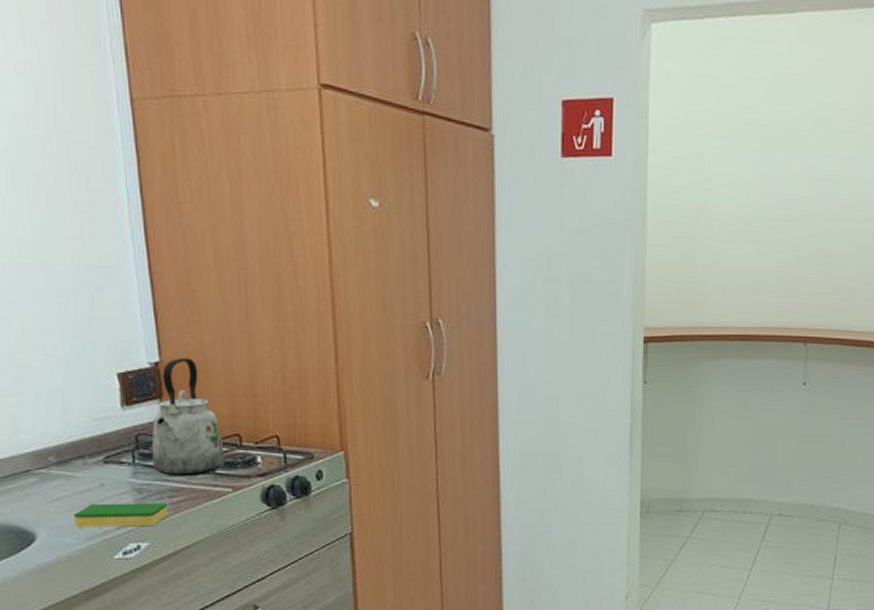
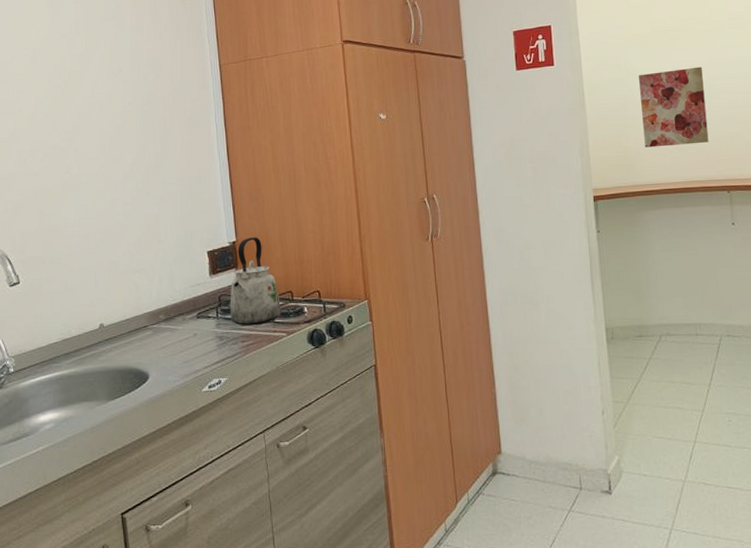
dish sponge: present [74,503,169,527] -> none [175,346,241,368]
wall art: none [714,178,797,281] -> present [639,66,709,148]

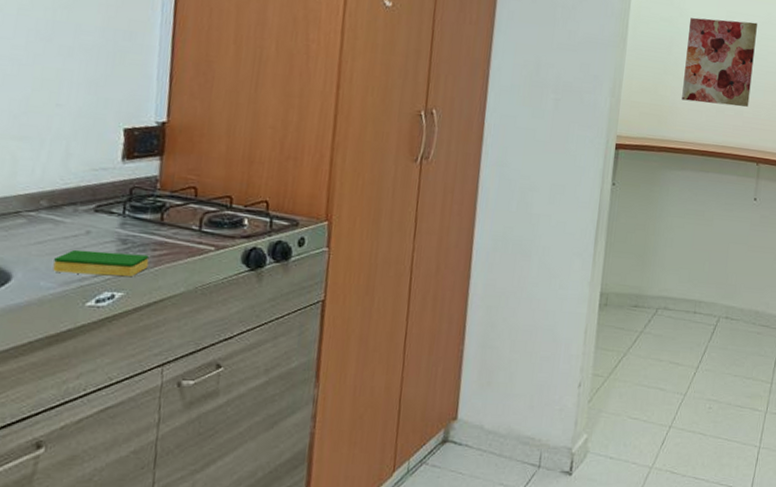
dish sponge: none [175,346,241,368] -> present [53,249,149,278]
kettle: present [230,237,282,326] -> none [141,120,214,233]

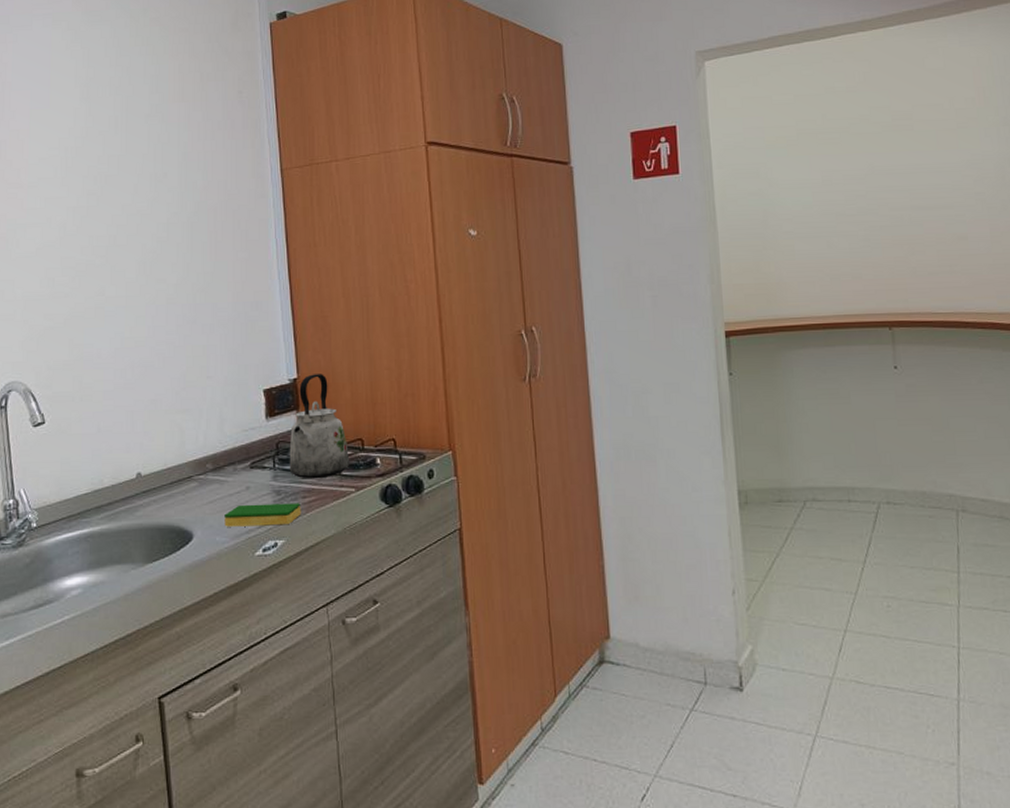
kettle: none [141,120,214,233] -> present [289,374,350,479]
wall art: present [682,17,757,107] -> none [782,177,867,274]

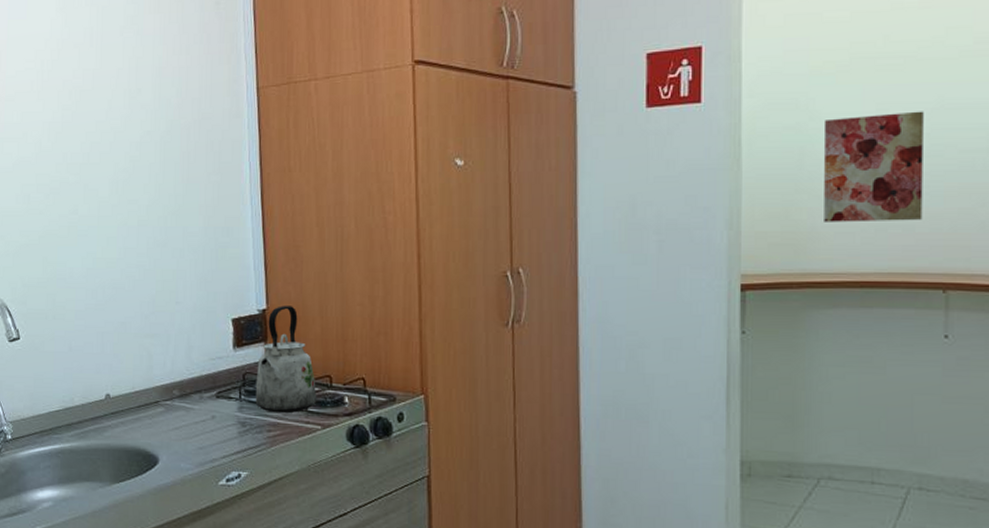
dish sponge: present [224,503,301,527] -> none [189,433,266,458]
wall art: none [782,177,867,274] -> present [824,111,924,223]

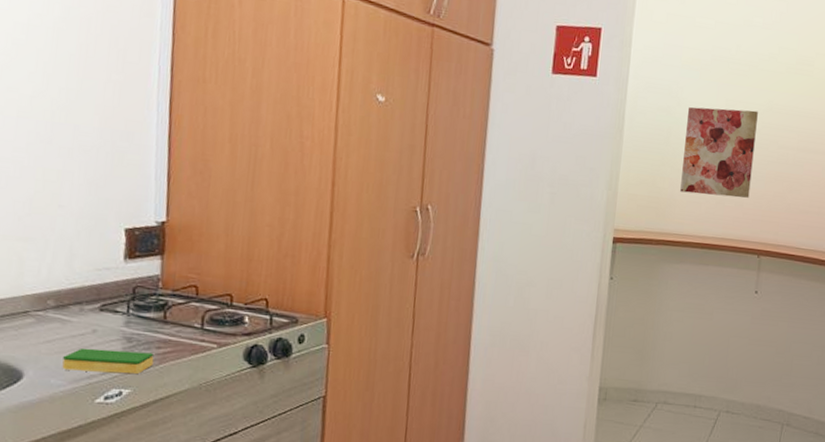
dish sponge: none [189,433,266,458] -> present [62,347,154,375]
kettle: present [255,306,317,414] -> none [145,219,215,331]

